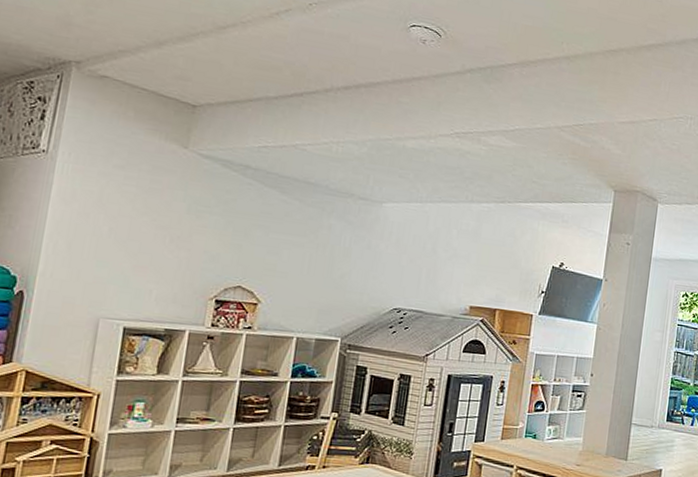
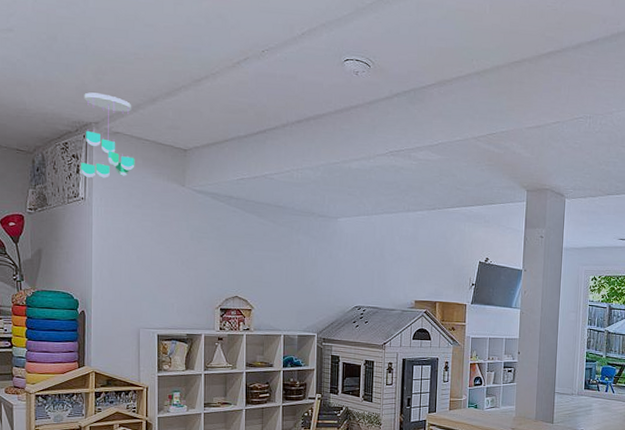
ceiling mobile: none [46,25,130,130] -> present [81,92,135,178]

